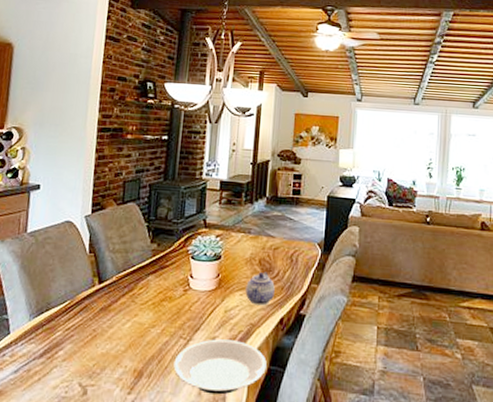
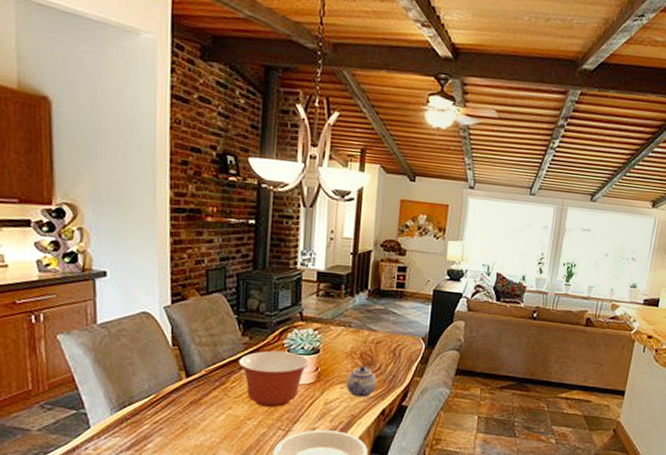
mixing bowl: none [146,257,212,316] -> present [238,350,310,408]

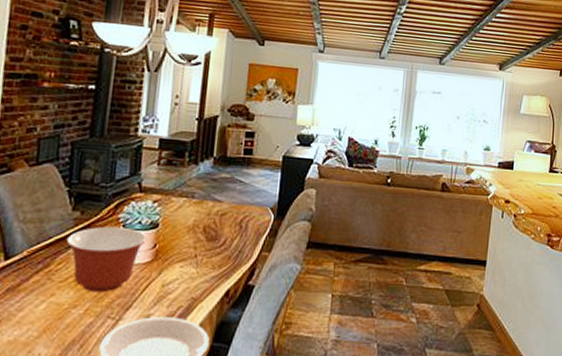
teapot: present [346,365,377,398] -> none [187,240,221,278]

